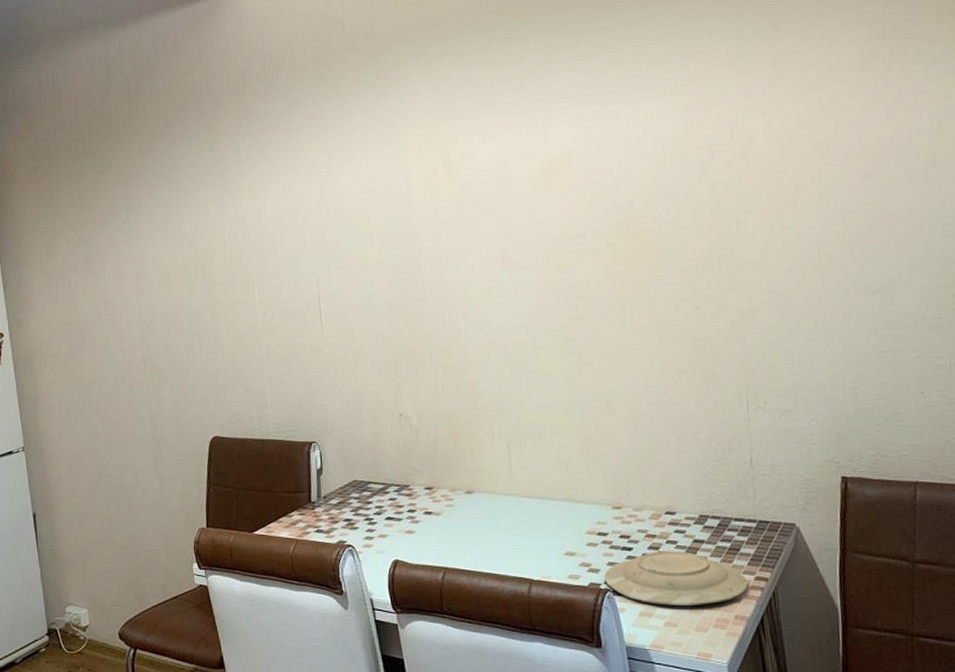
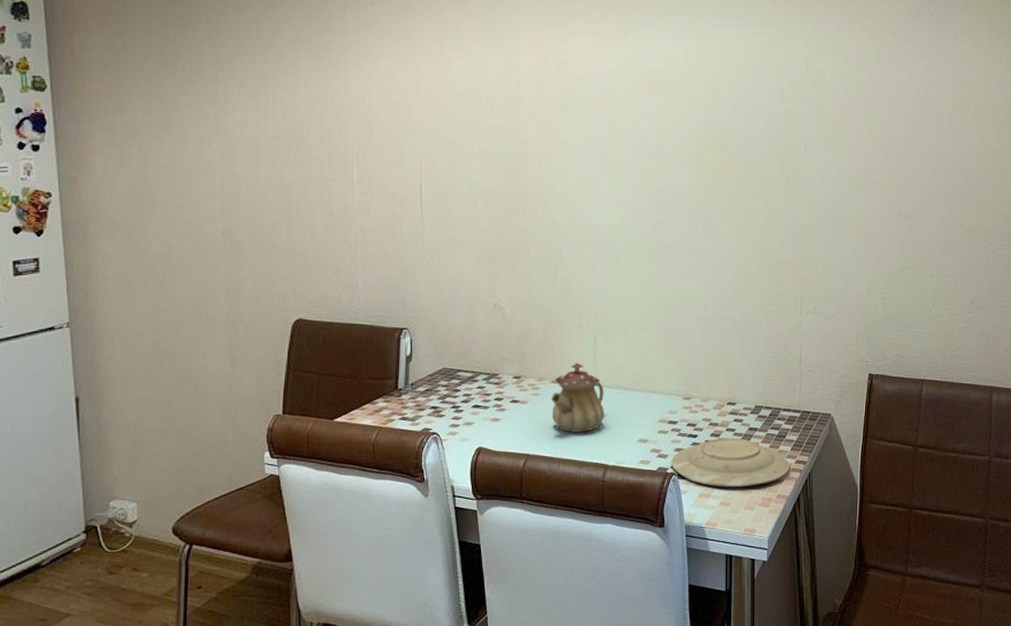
teapot: none [465,472,526,545] -> present [550,363,605,433]

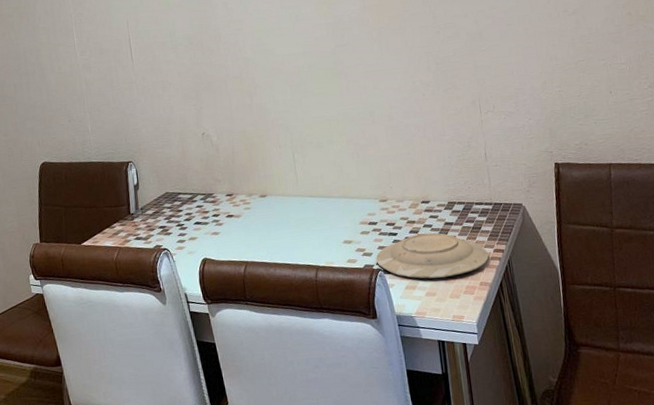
teapot: present [550,363,605,433] -> none [261,177,311,240]

